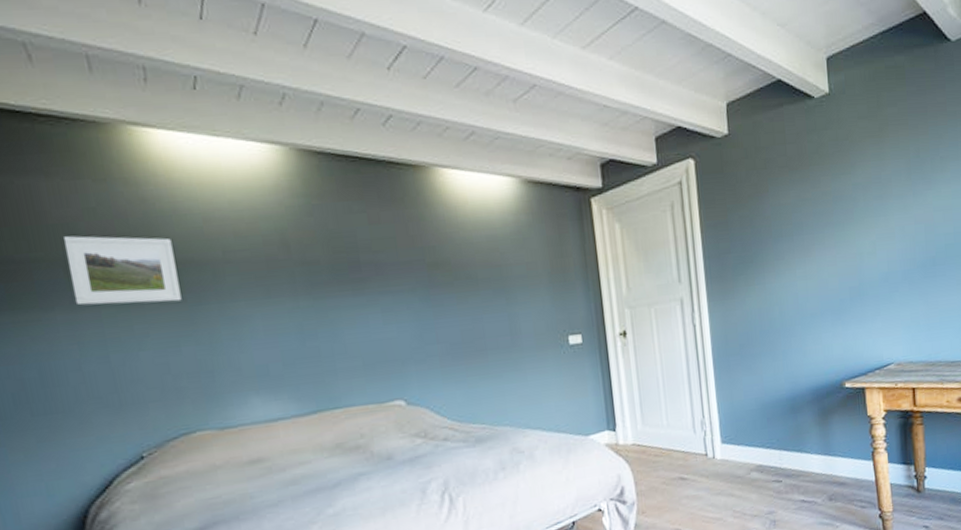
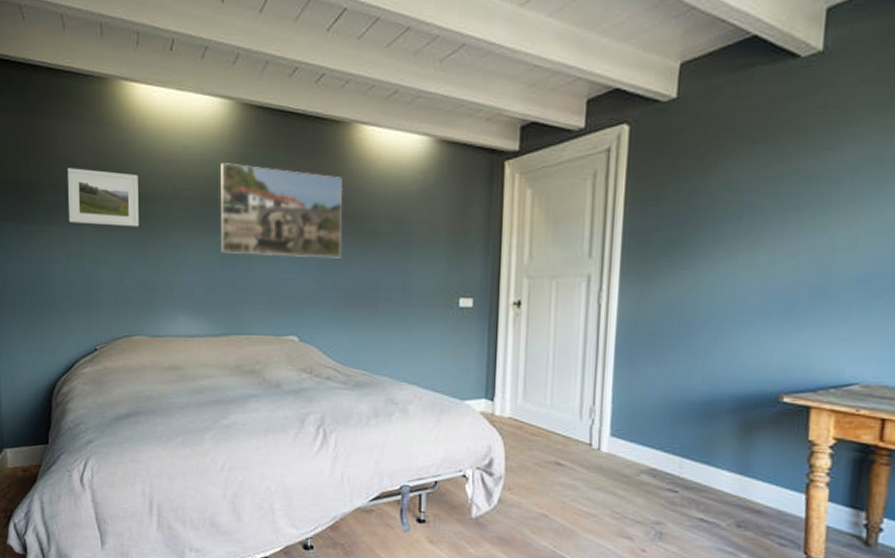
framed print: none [281,217,440,320] -> present [221,163,343,258]

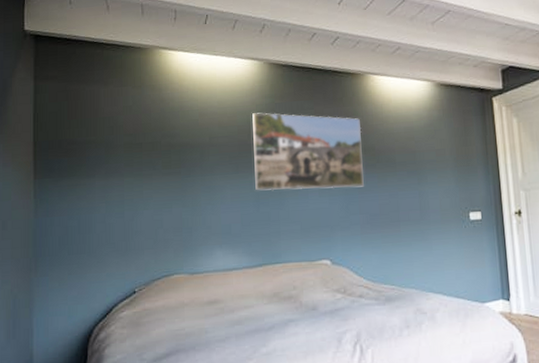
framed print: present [68,168,139,227] -> none [108,125,178,175]

